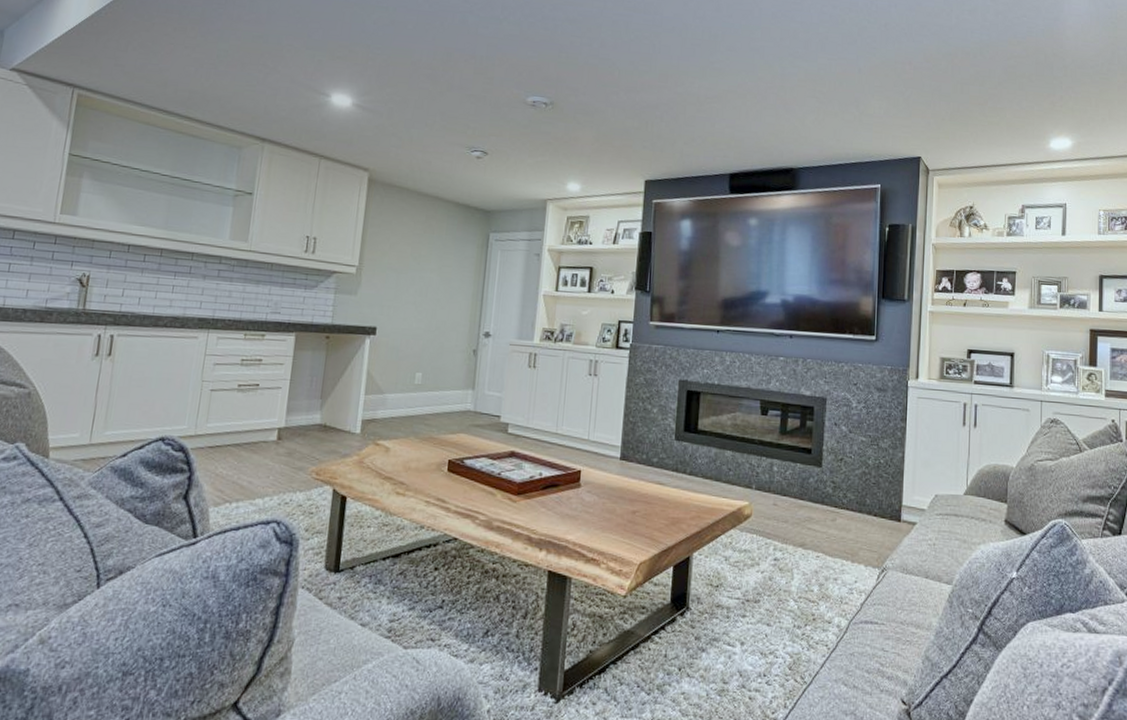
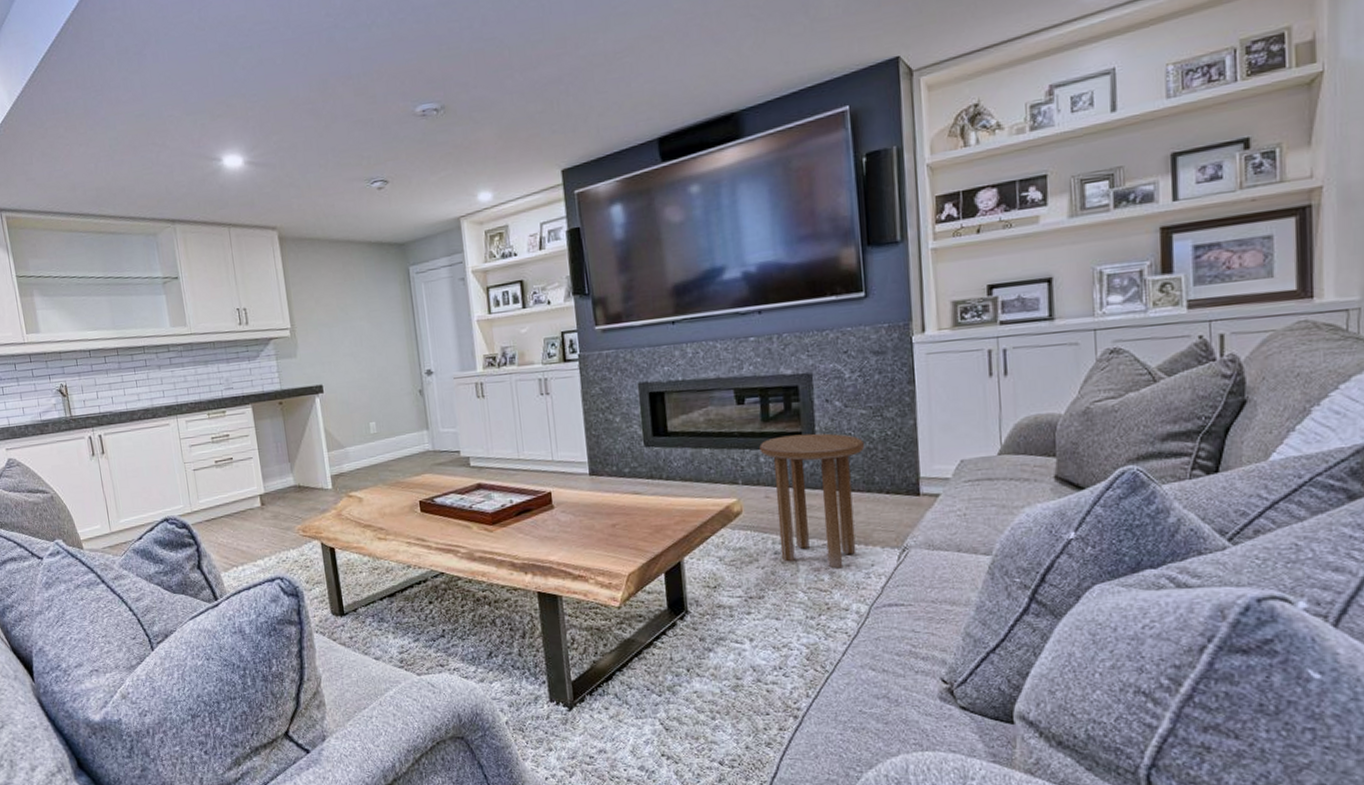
side table: none [774,450,861,582] -> present [759,433,864,569]

